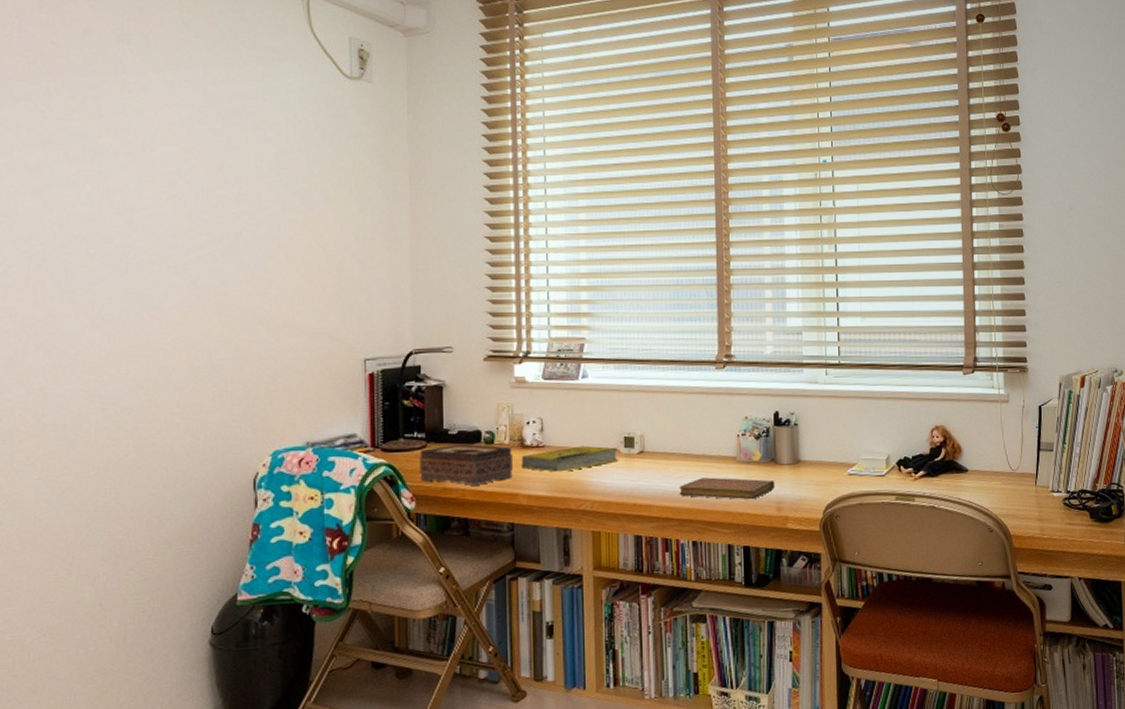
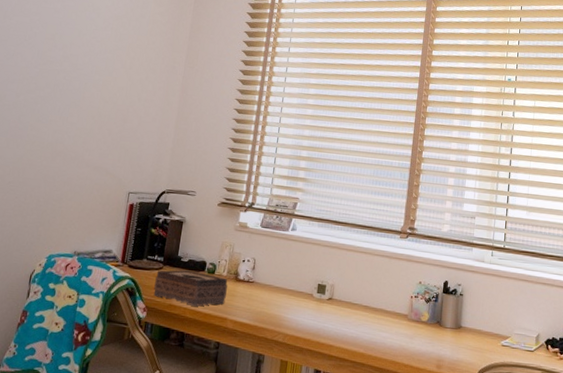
book: present [521,445,619,473] -> none [233,286,311,306]
notebook: present [679,477,775,500] -> none [356,328,438,355]

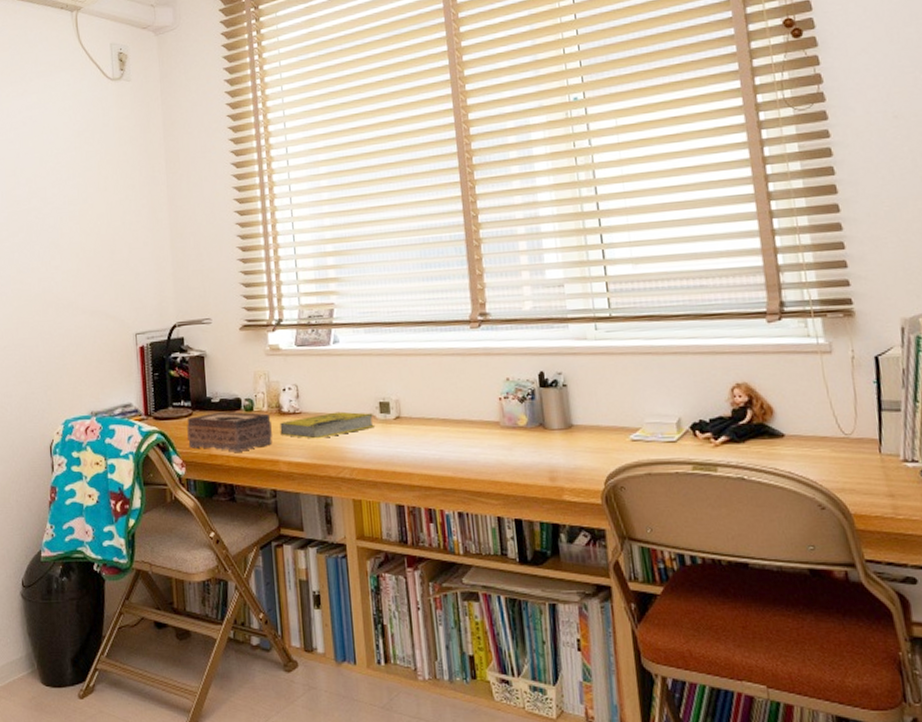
book: none [233,286,311,306] -> present [279,411,376,439]

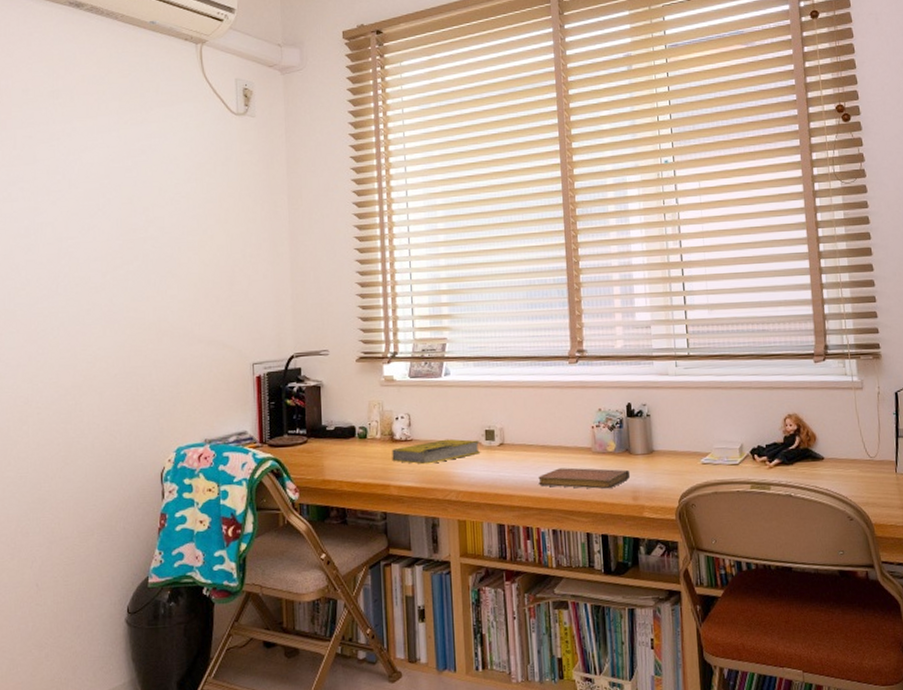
tissue box: present [187,411,273,452] -> none [301,439,384,478]
notebook: none [440,444,546,469] -> present [538,467,631,490]

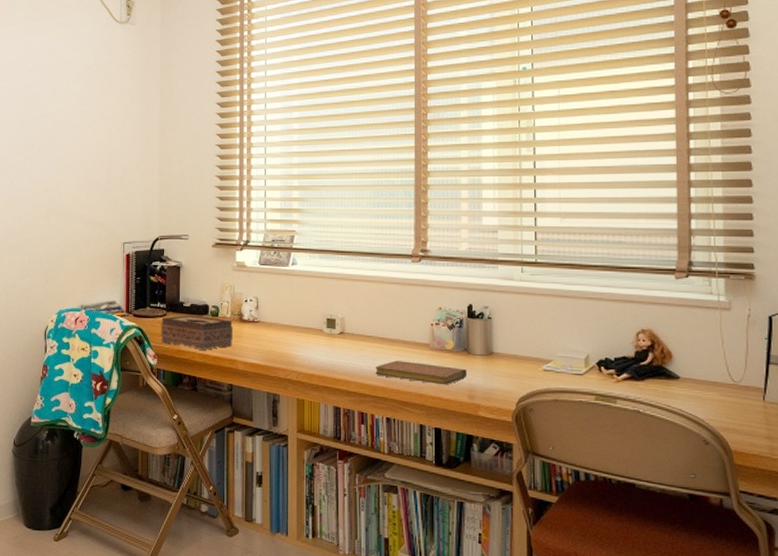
tissue box: none [301,439,384,478] -> present [161,314,233,350]
book: present [392,439,481,465] -> none [240,323,322,345]

